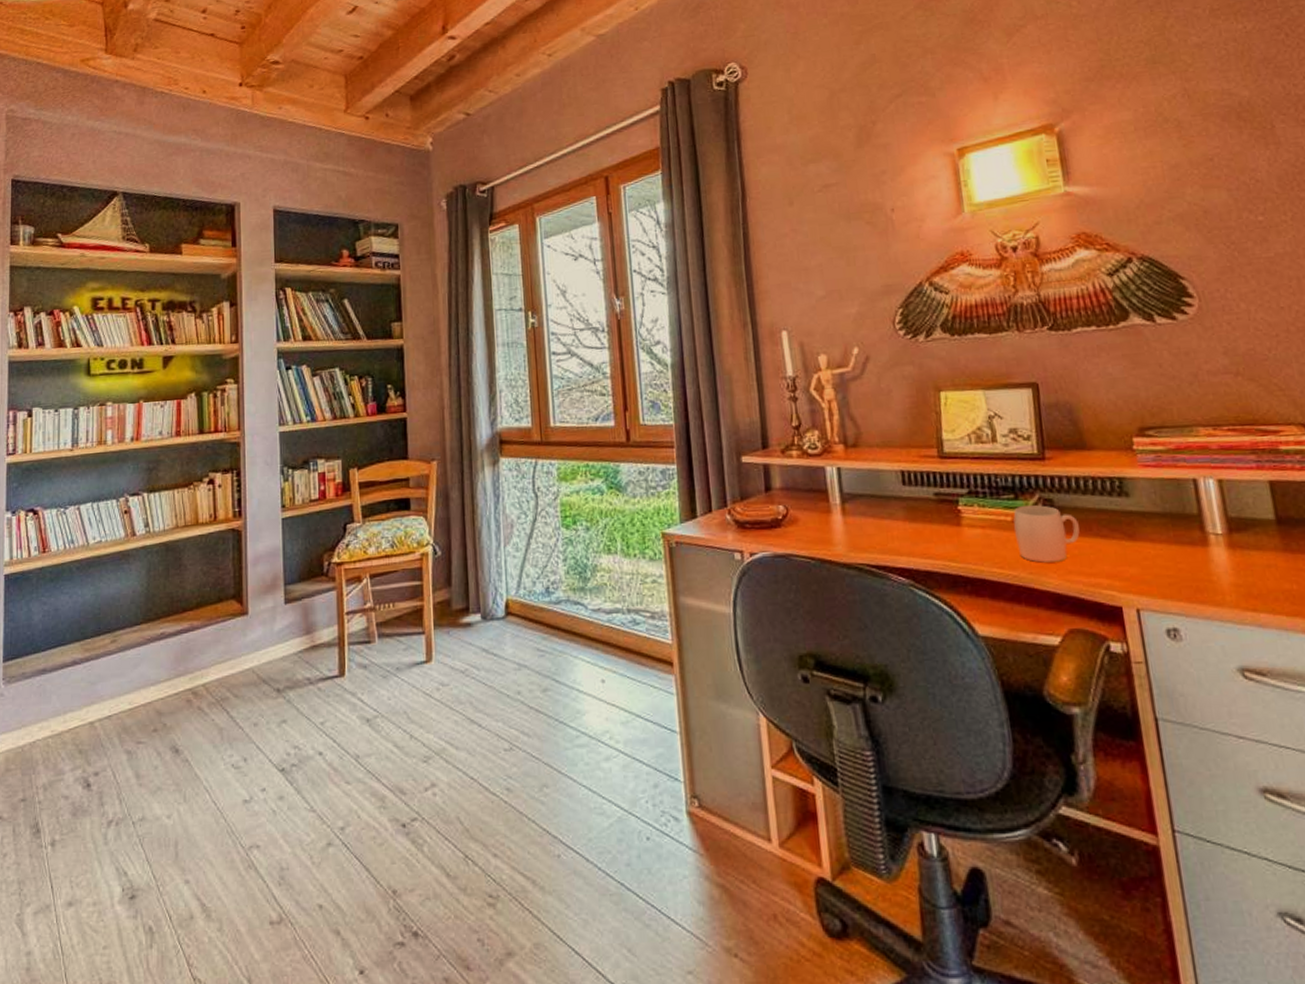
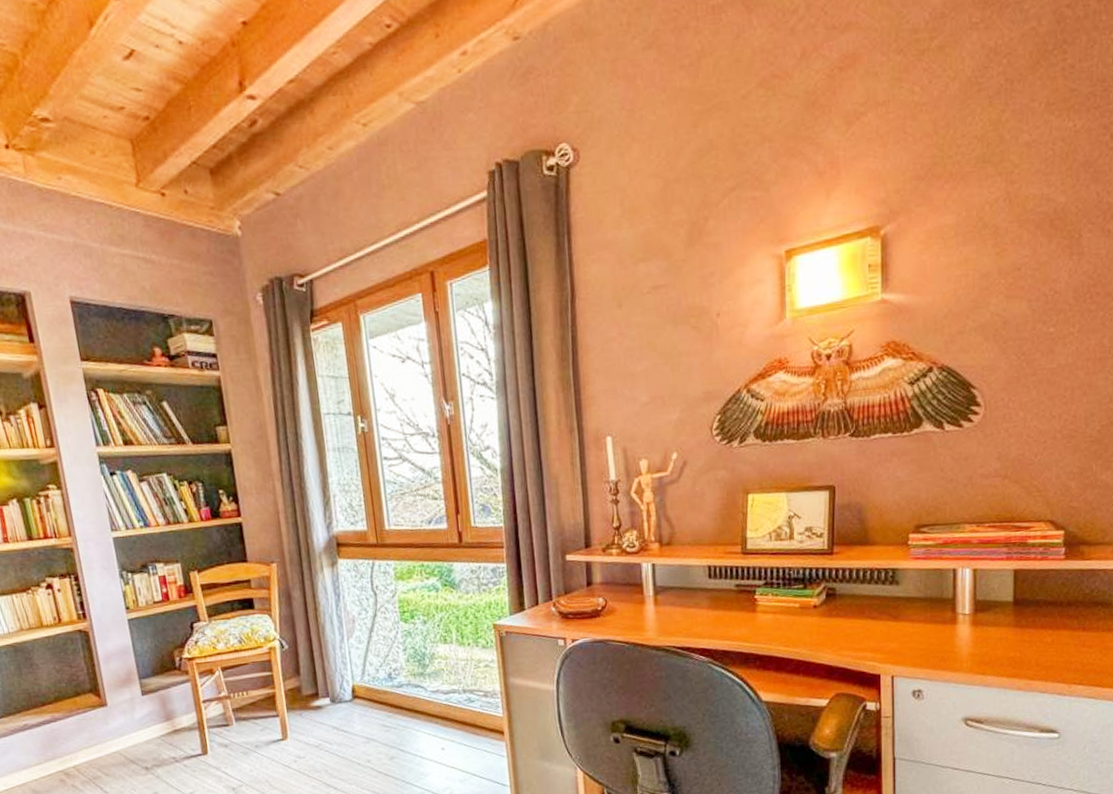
mug: present [1013,505,1080,563] -> none [800,593,854,641]

